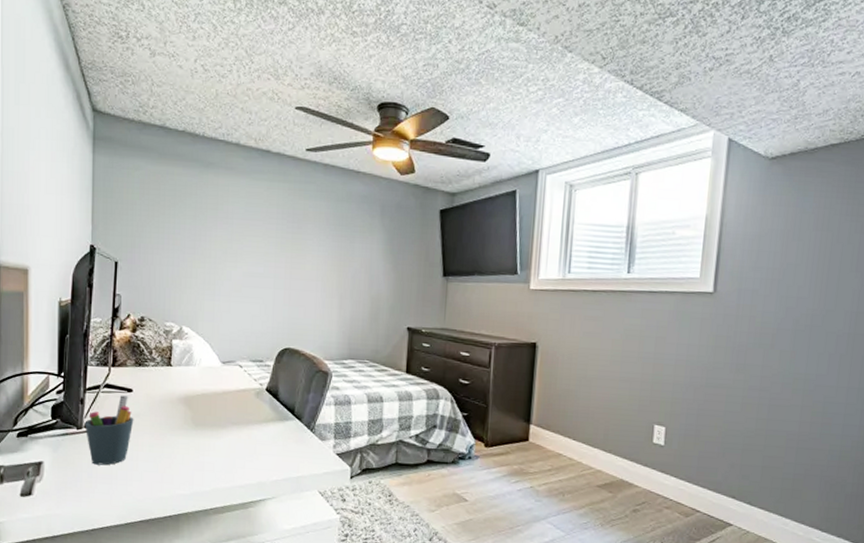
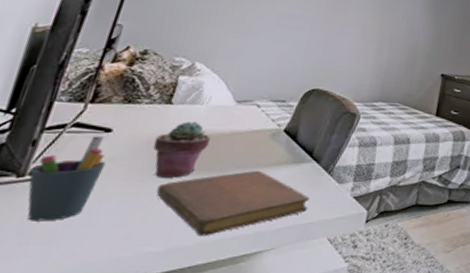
potted succulent: none [165,381,207,432] -> present [153,121,211,178]
notebook: none [174,426,297,484] -> present [156,170,310,237]

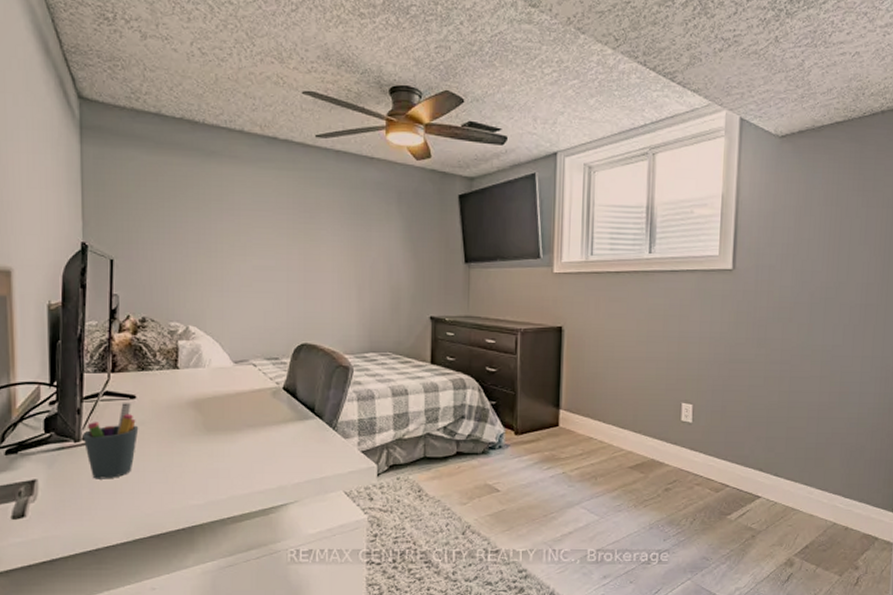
potted succulent: present [153,121,211,178] -> none [173,384,219,438]
notebook: present [156,170,310,237] -> none [185,428,320,491]

